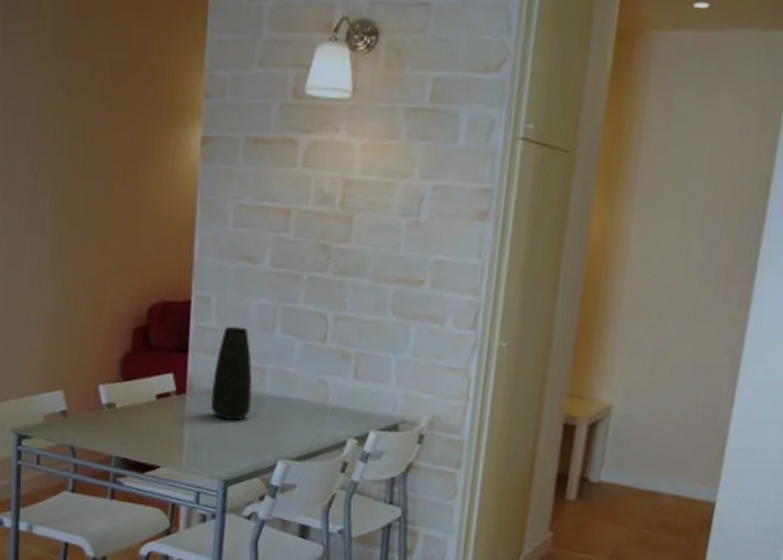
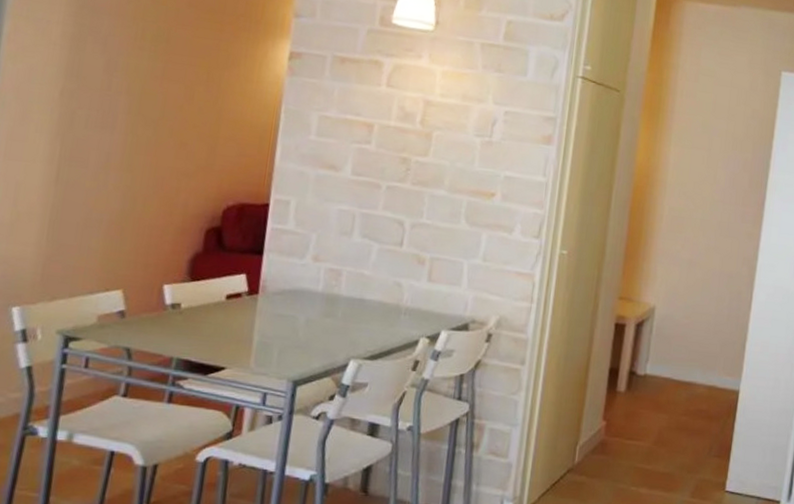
vase: present [211,326,253,421] -> none [284,229,329,321]

